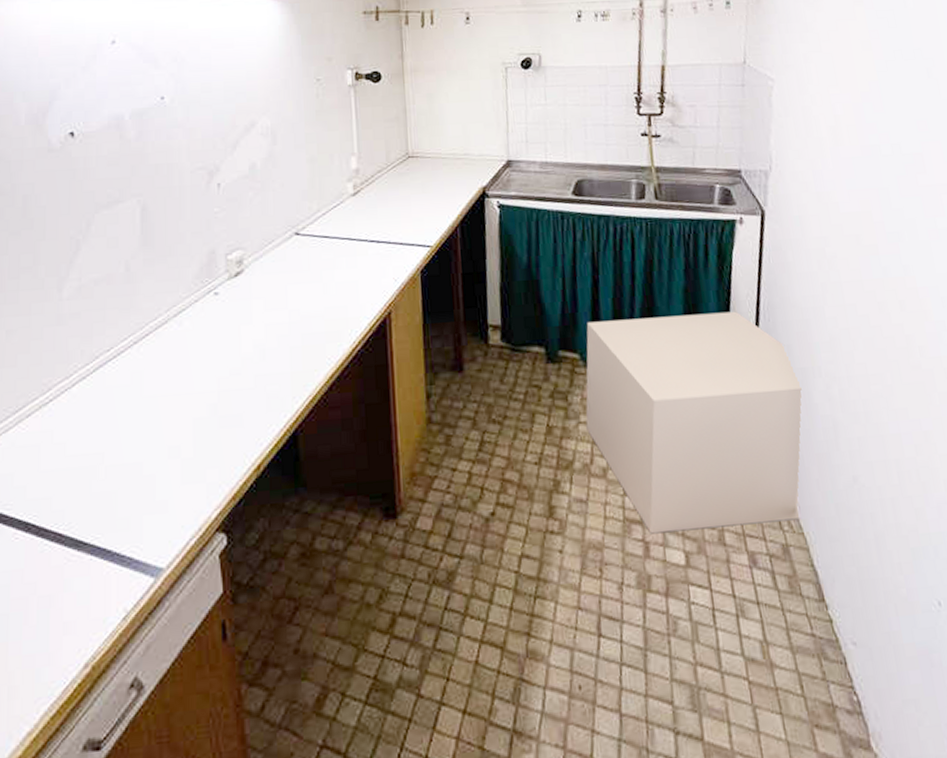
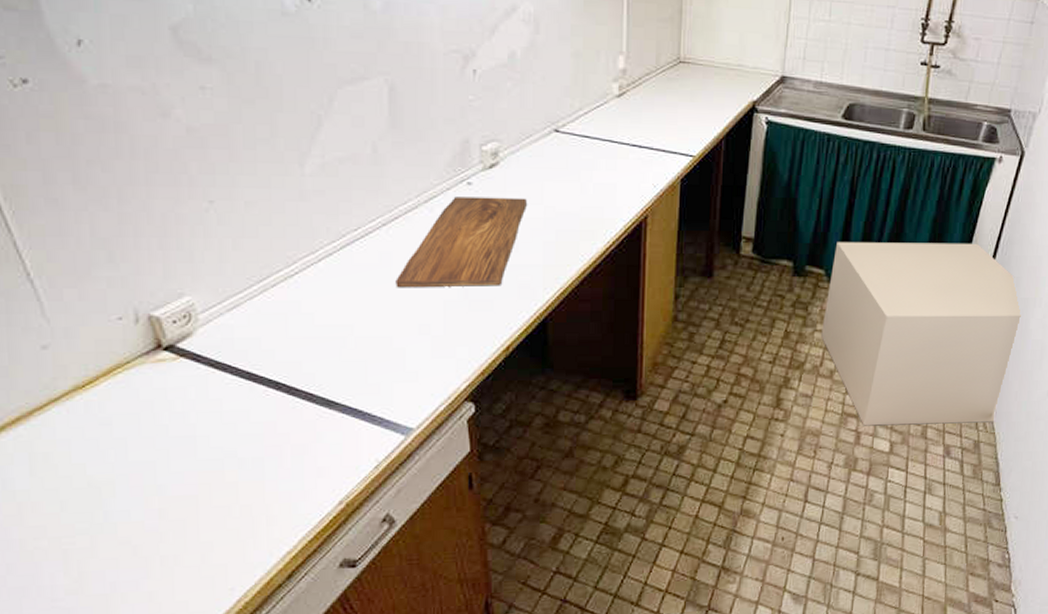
cutting board: none [146,303,272,409] -> present [396,197,527,288]

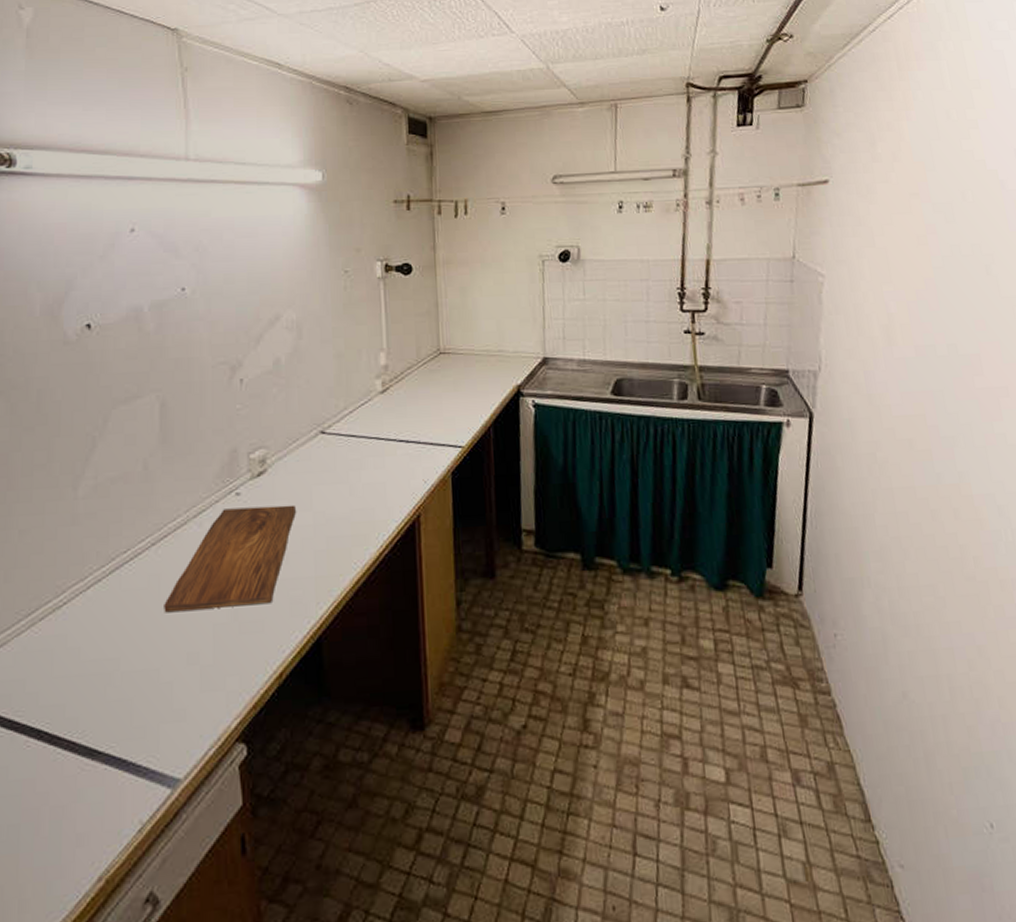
cardboard box: present [821,242,1021,426] -> none [623,518,850,750]

